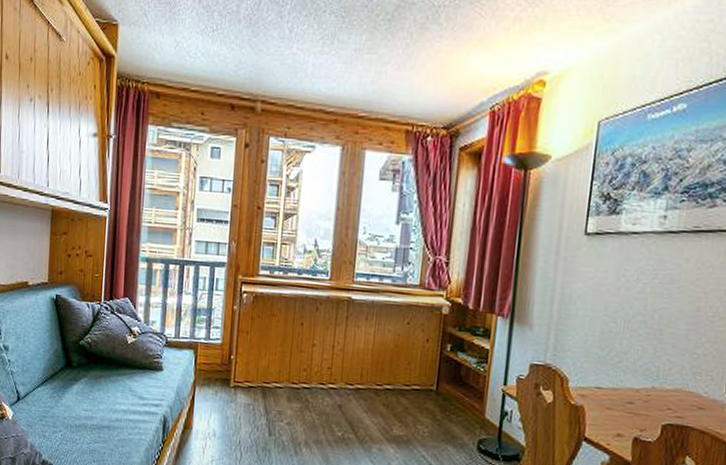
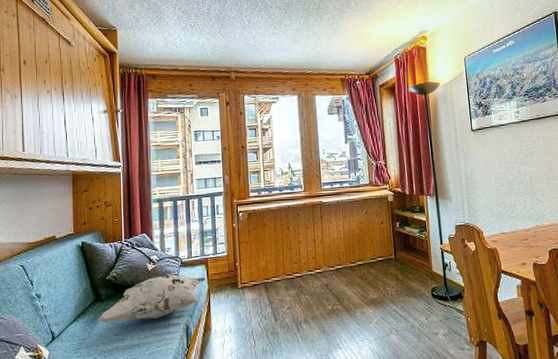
decorative pillow: none [66,352,193,402] -> present [97,274,206,323]

